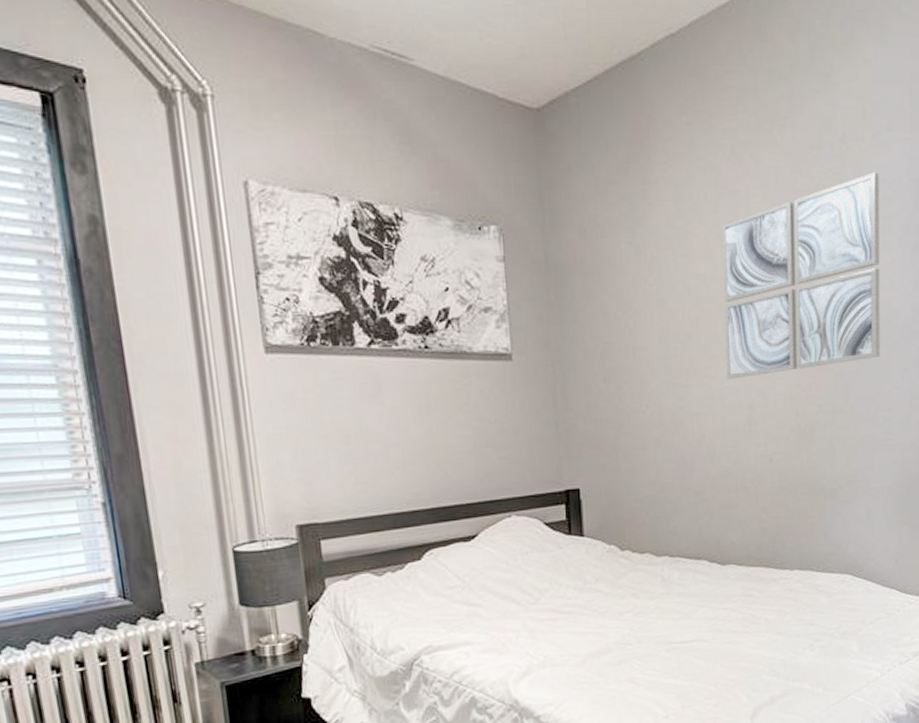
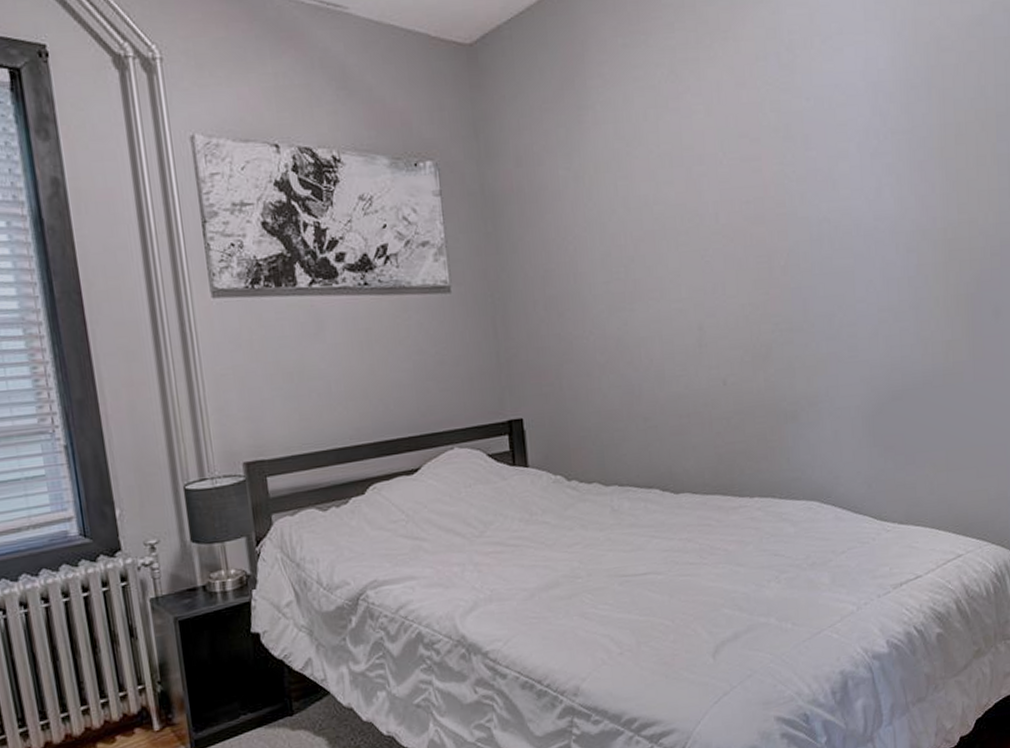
wall art: present [722,172,880,380] -> none [663,78,841,301]

